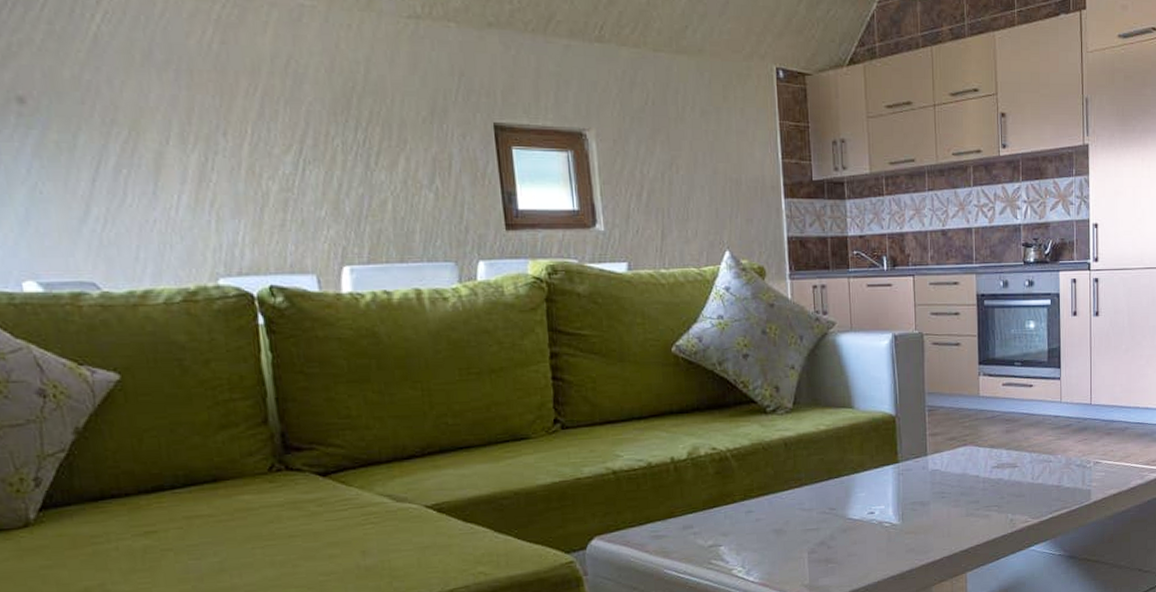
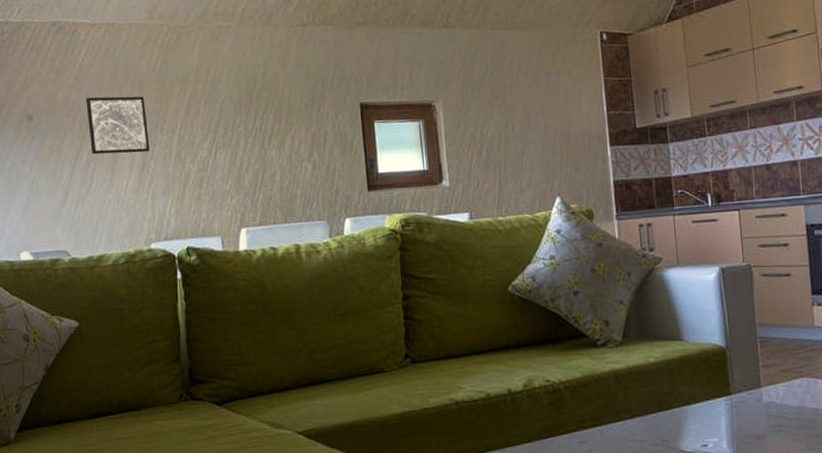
wall art: none [107,80,210,161] -> present [86,96,150,155]

